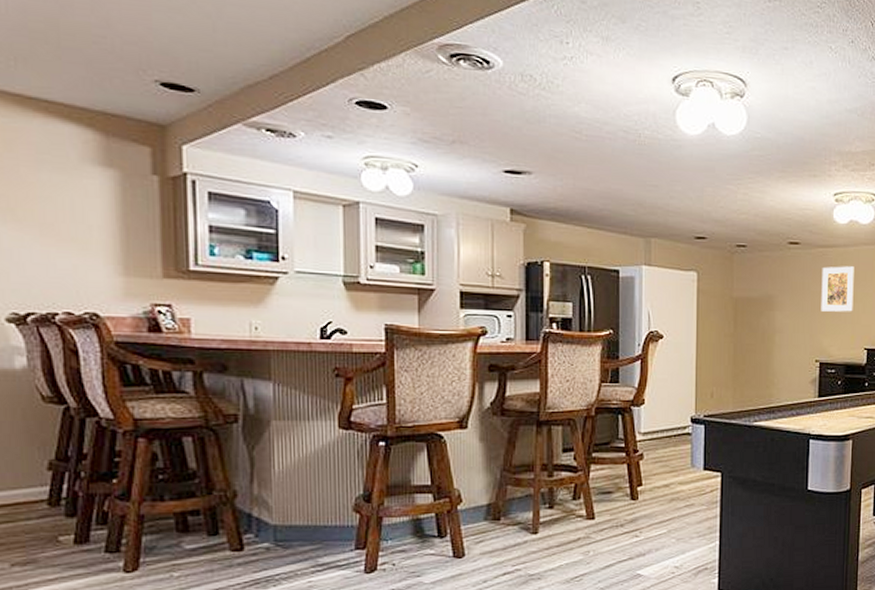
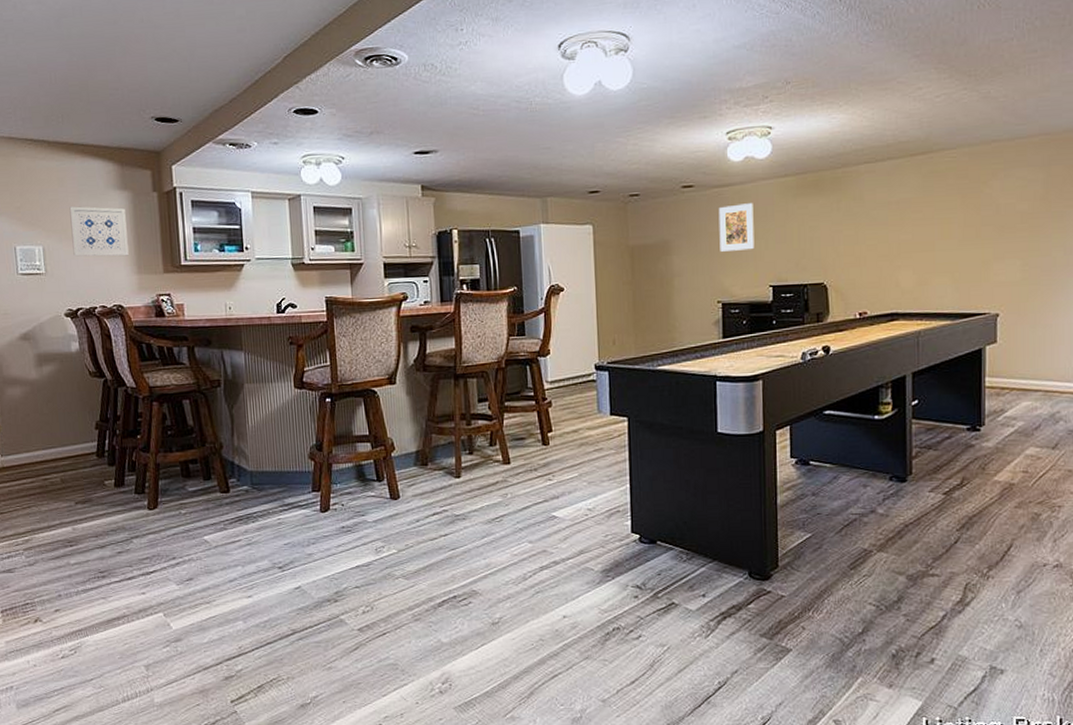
wall art: none [20,179,112,252] -> present [69,206,129,257]

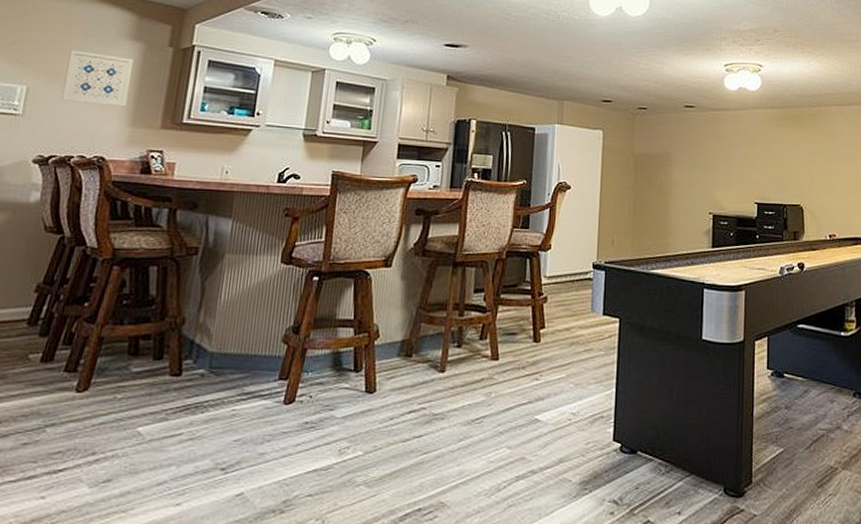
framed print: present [718,203,755,252] -> none [714,127,744,169]

